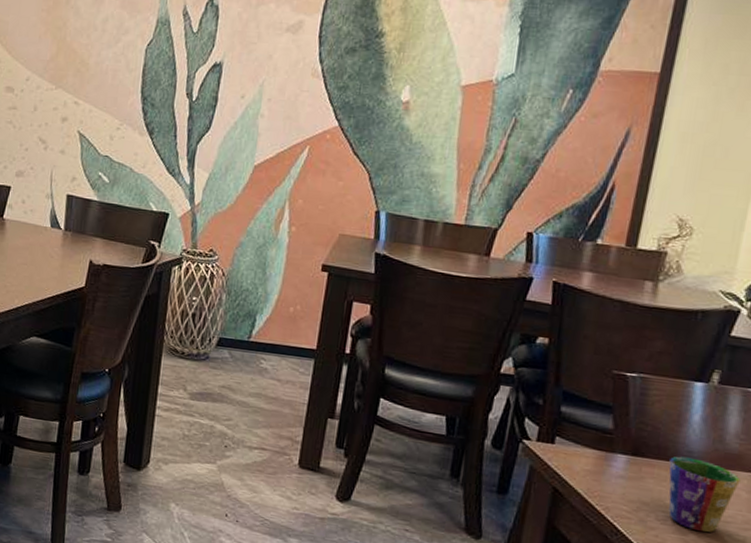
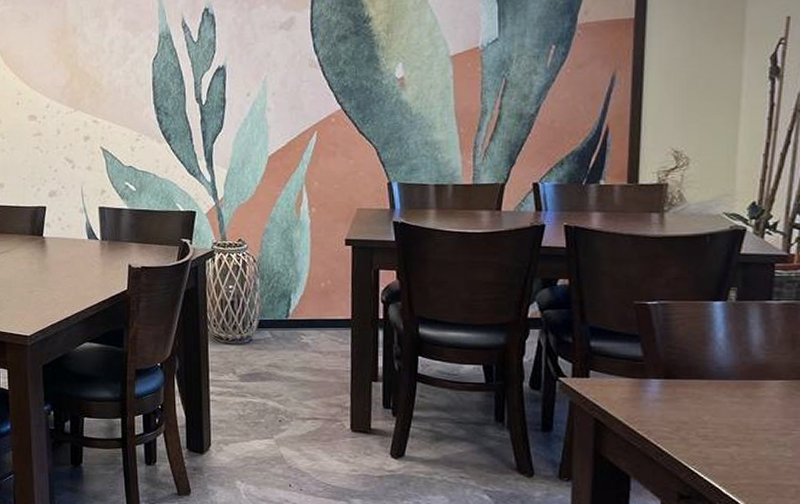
cup: present [668,456,741,533] -> none [701,373,772,443]

